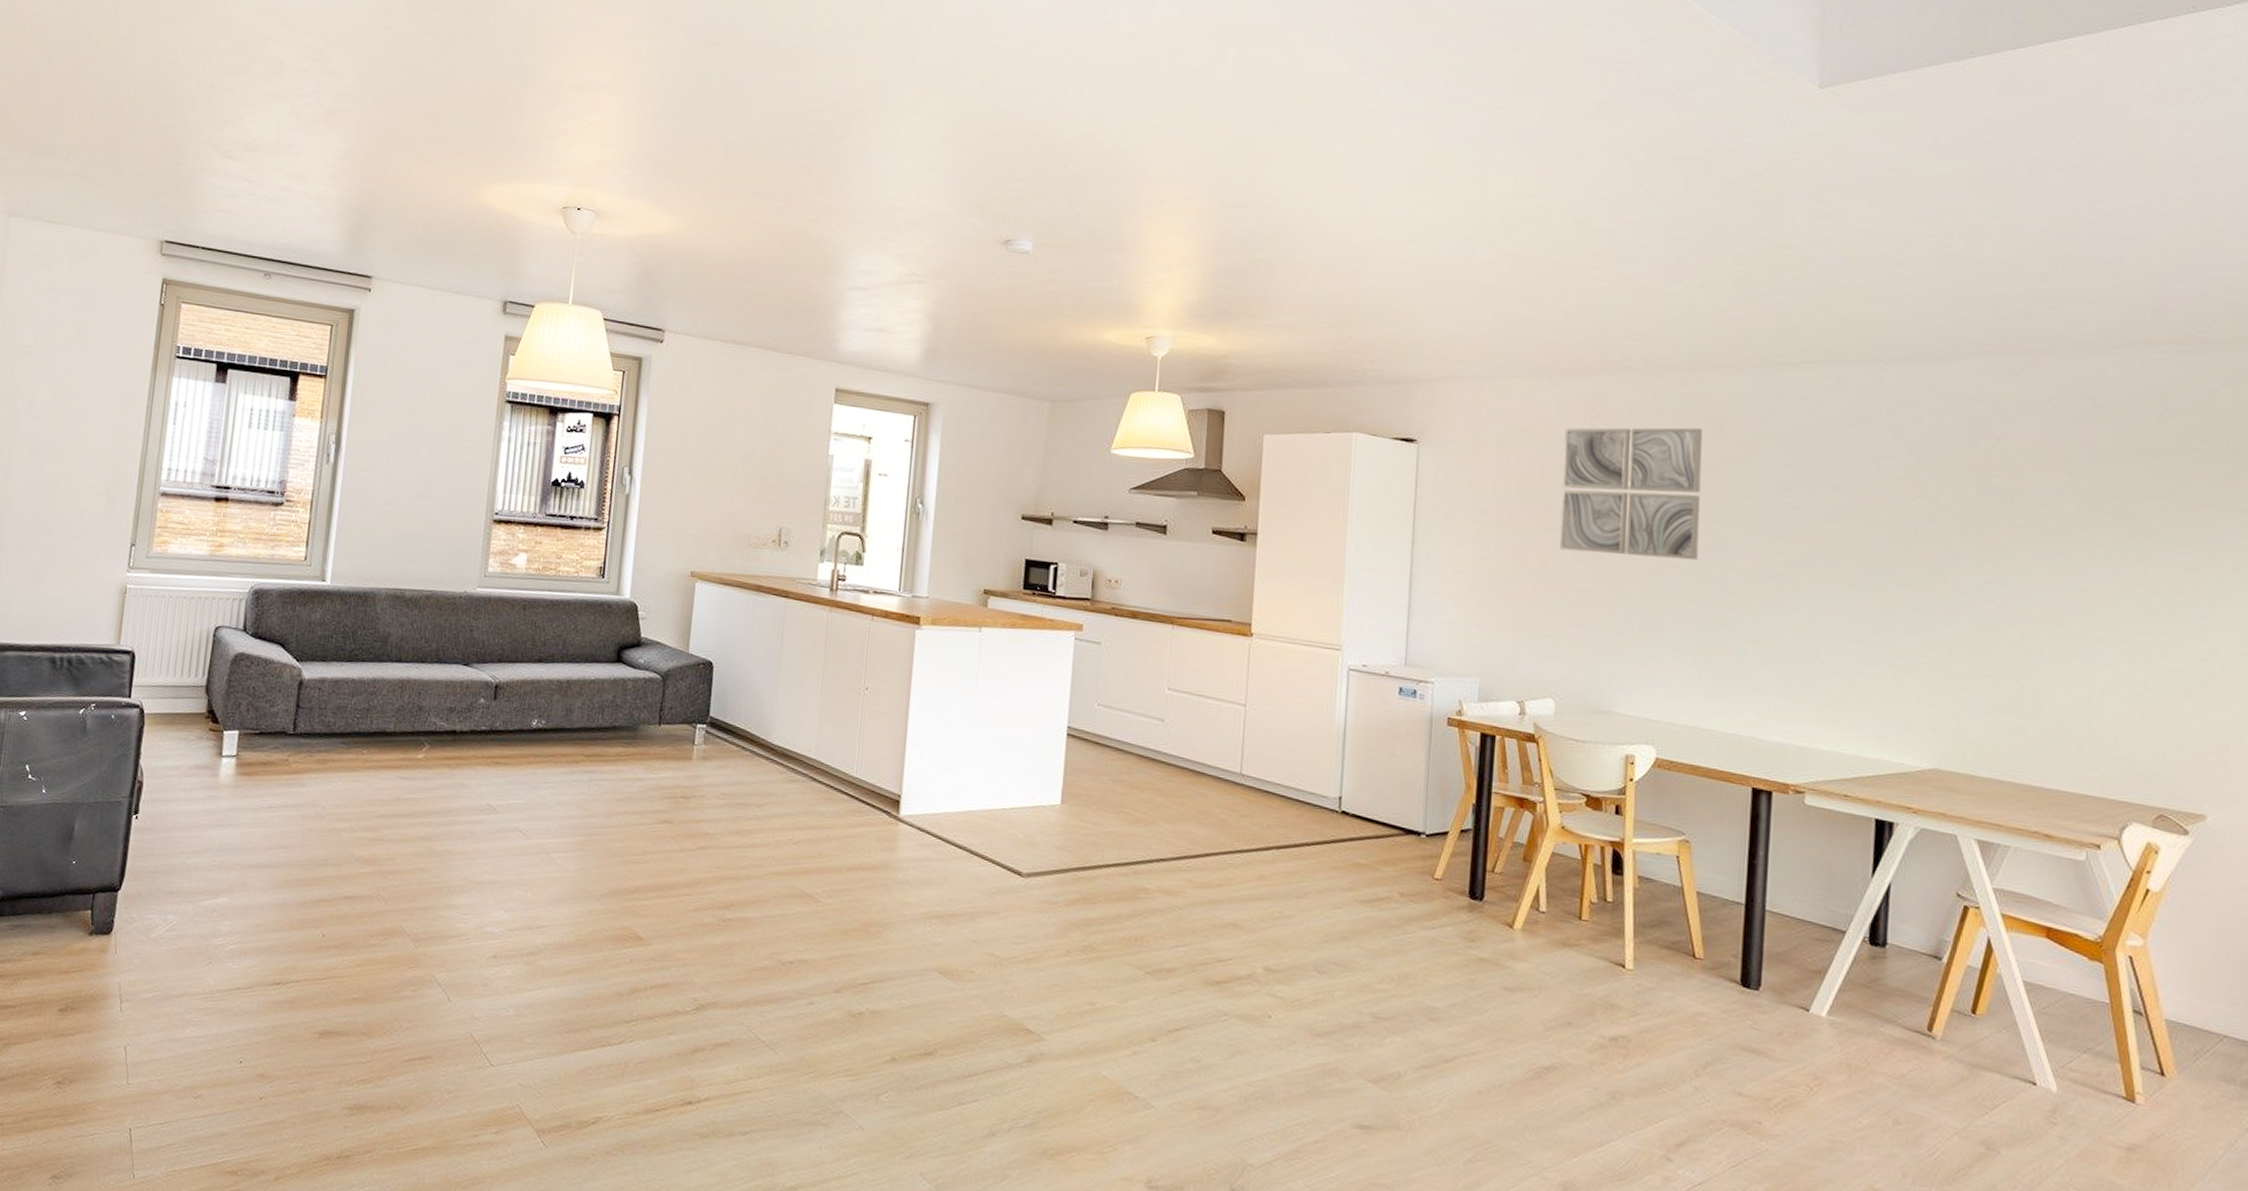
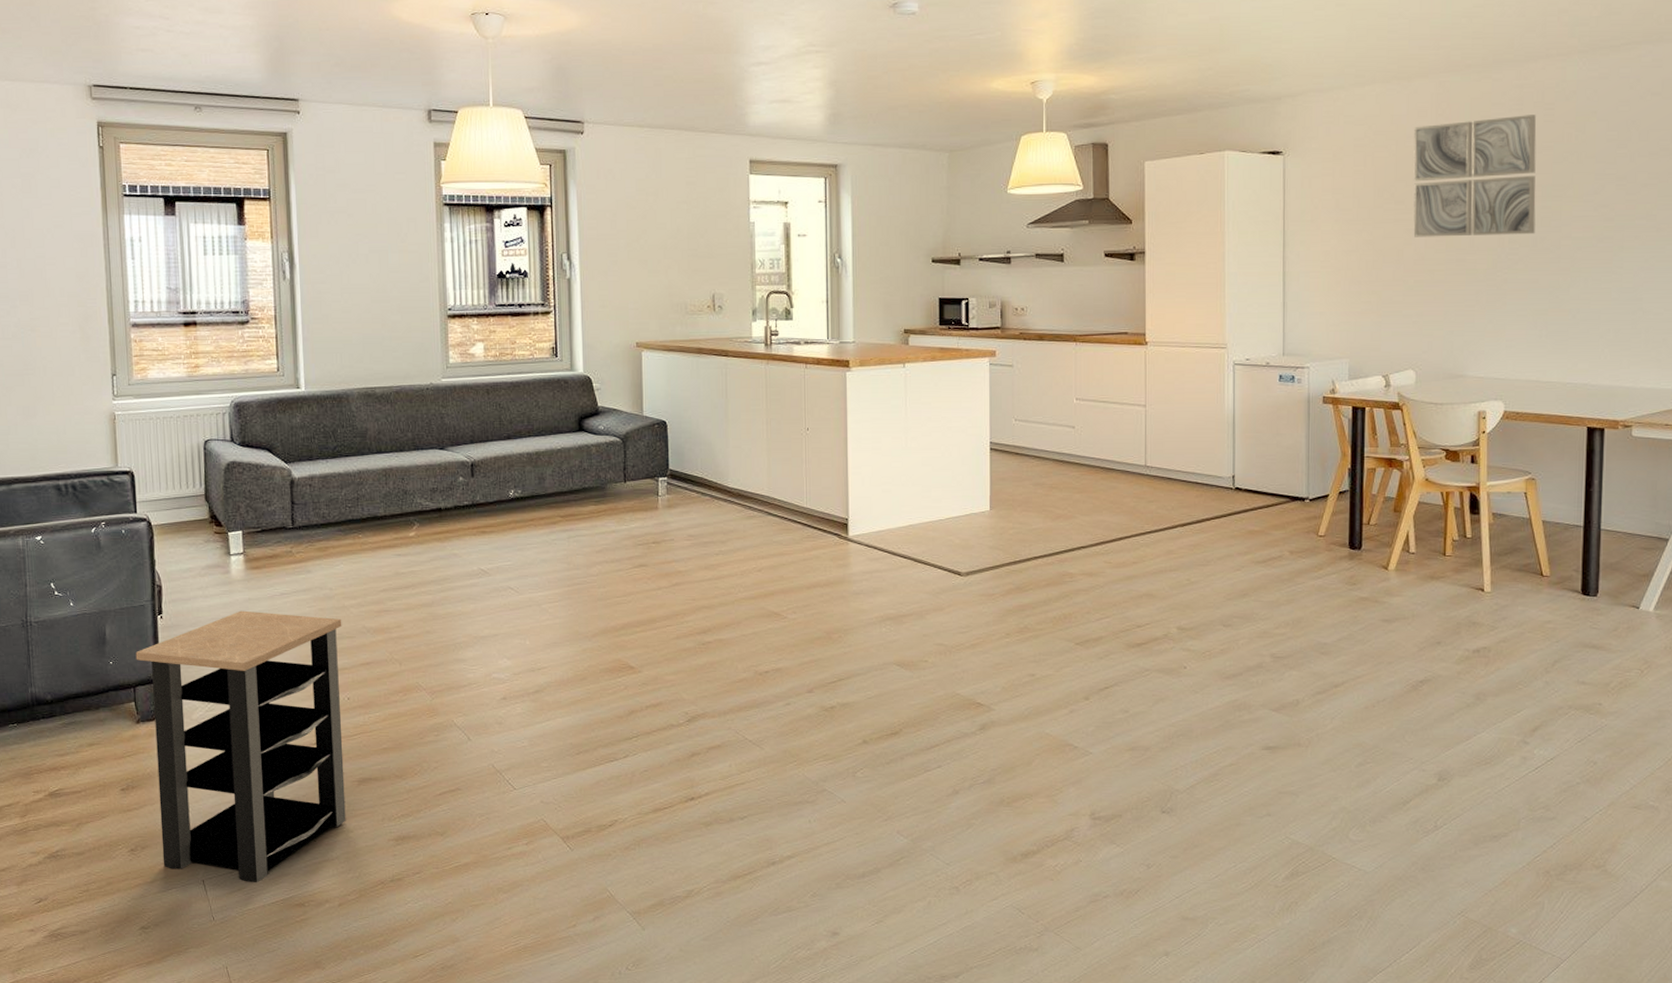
side table: none [89,820,330,1140] -> present [135,610,346,883]

